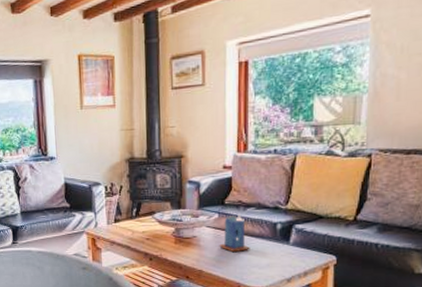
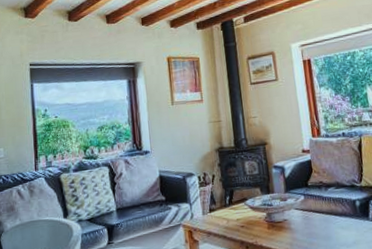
candle: present [219,214,250,252] -> none [308,194,336,232]

